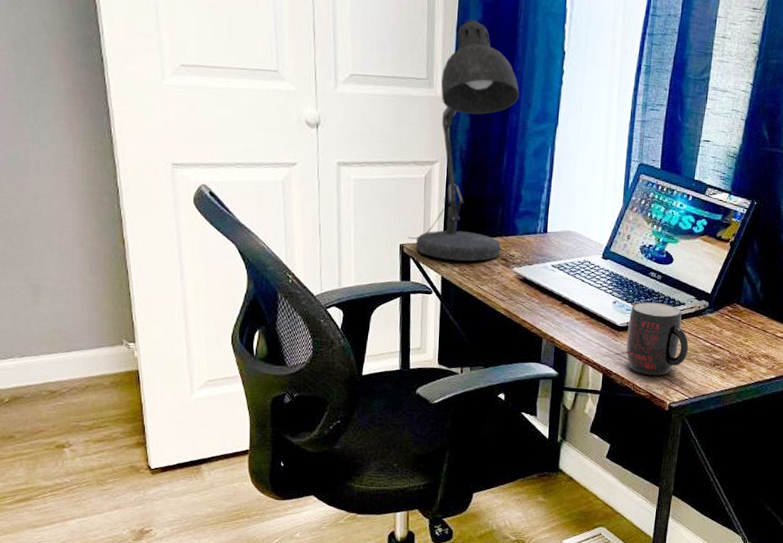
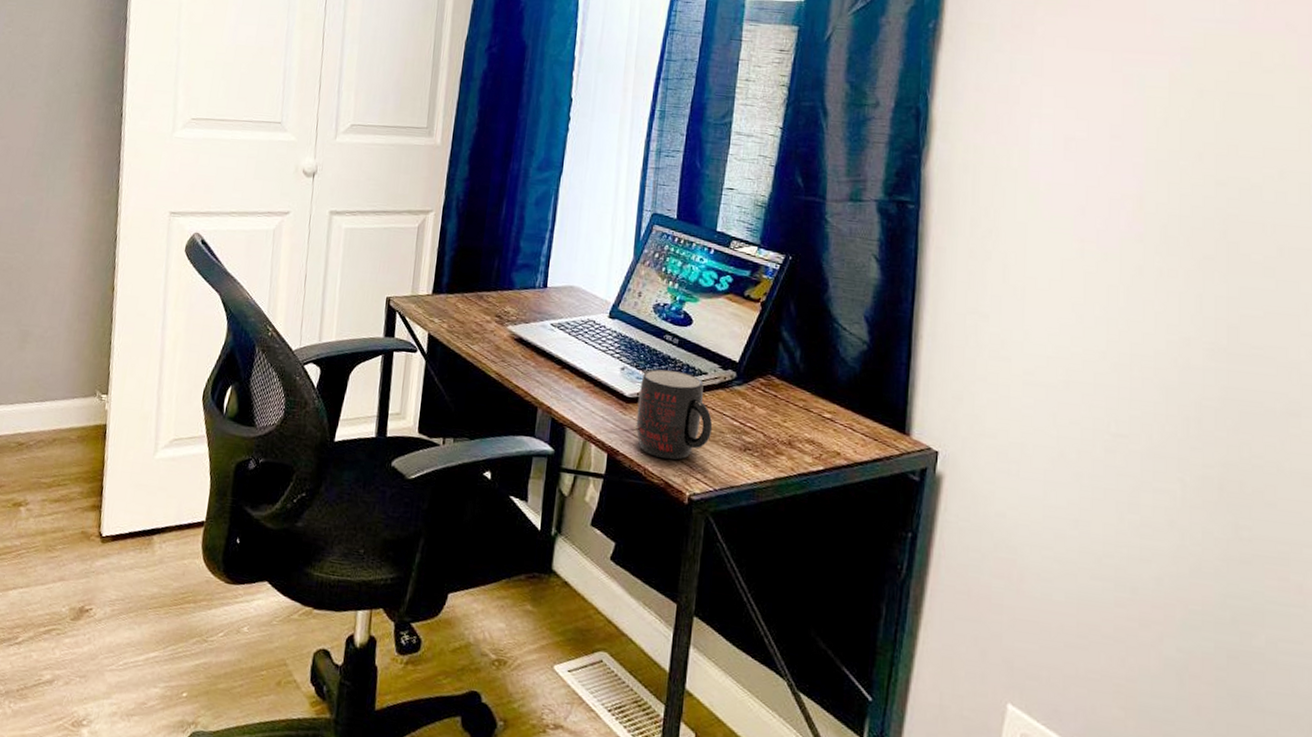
desk lamp: present [407,19,520,262] -> none [395,69,523,318]

